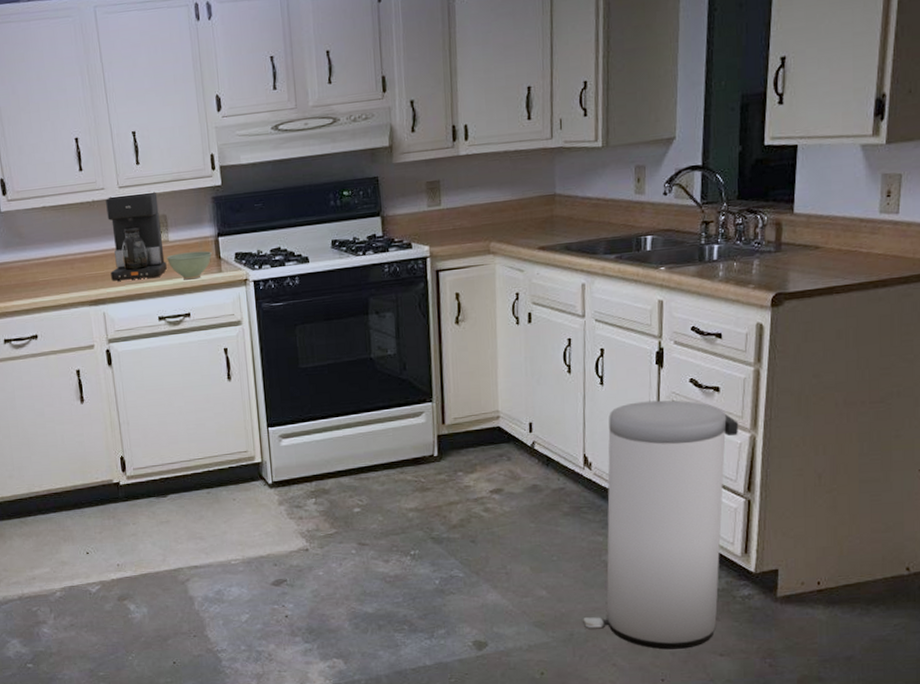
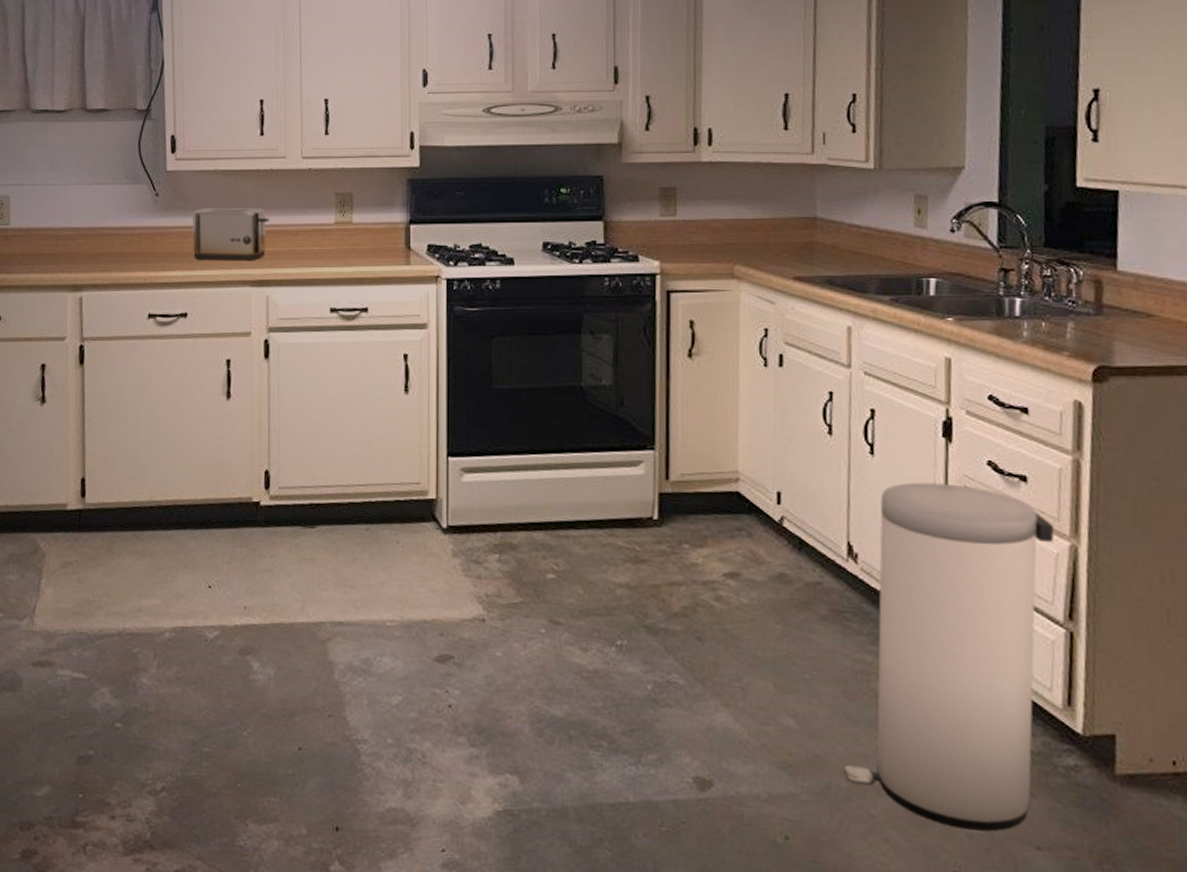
toaster: none [30,236,98,288] -> present [192,208,270,261]
coffee maker: present [106,191,167,281] -> none [281,165,346,263]
bowl: present [167,250,212,280] -> none [348,238,400,269]

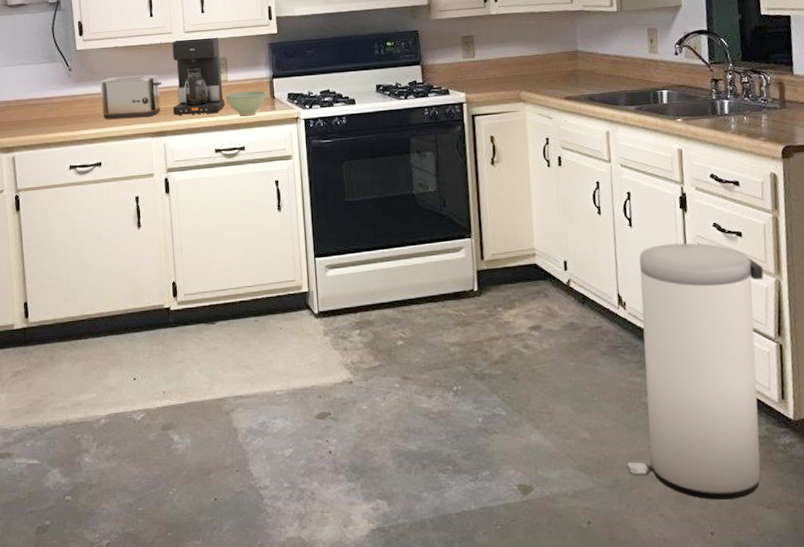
coffee maker: none [281,165,346,263] -> present [172,37,225,115]
bowl: none [348,238,400,269] -> present [225,90,267,116]

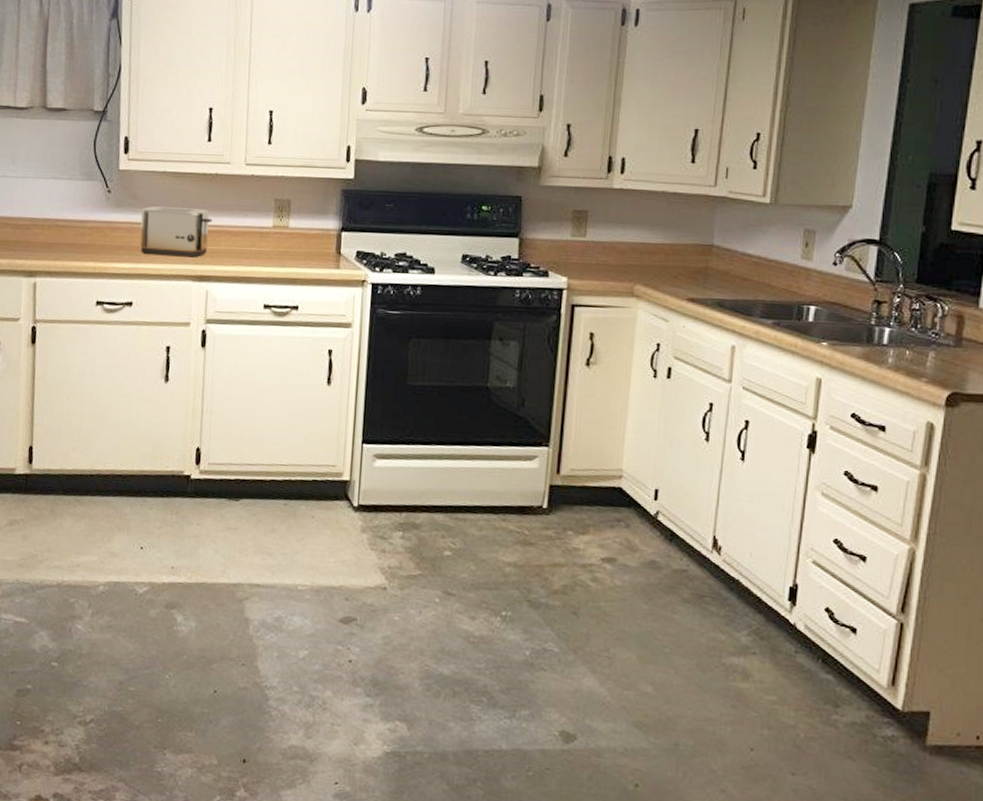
coffee maker: present [172,37,225,115] -> none [221,171,285,264]
bowl: present [225,90,267,116] -> none [283,241,332,272]
pedal bin: present [626,243,764,500] -> none [690,486,897,788]

